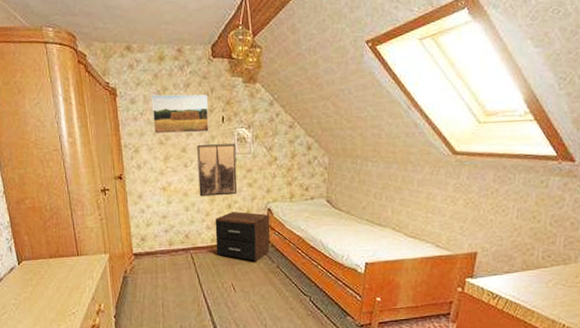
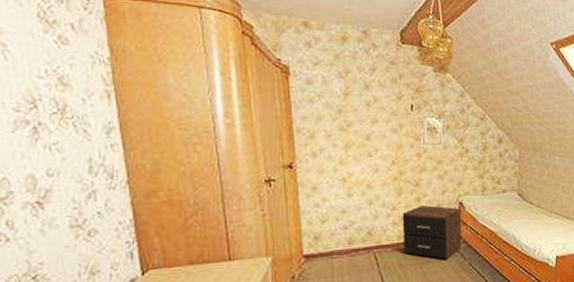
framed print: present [151,94,209,134] -> none [331,77,397,120]
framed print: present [197,143,237,197] -> none [383,133,427,189]

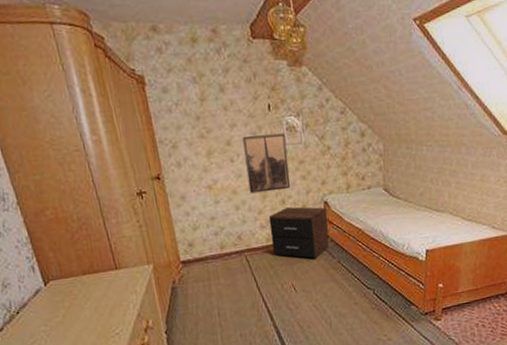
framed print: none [383,133,427,189] -> present [243,133,290,194]

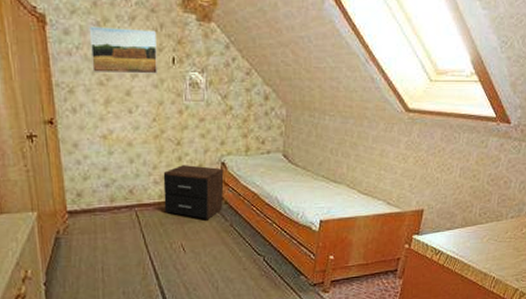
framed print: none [185,80,255,126] -> present [89,26,157,74]
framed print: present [243,133,290,194] -> none [143,89,189,147]

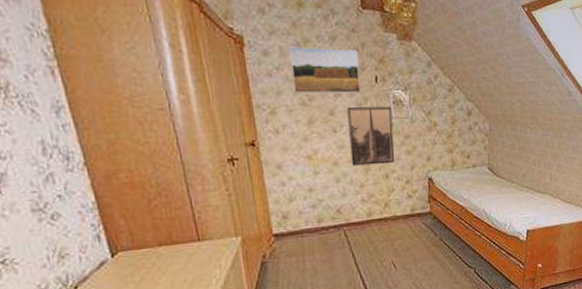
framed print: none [143,89,189,147] -> present [347,106,395,166]
nightstand: present [163,165,224,220] -> none [370,181,432,236]

